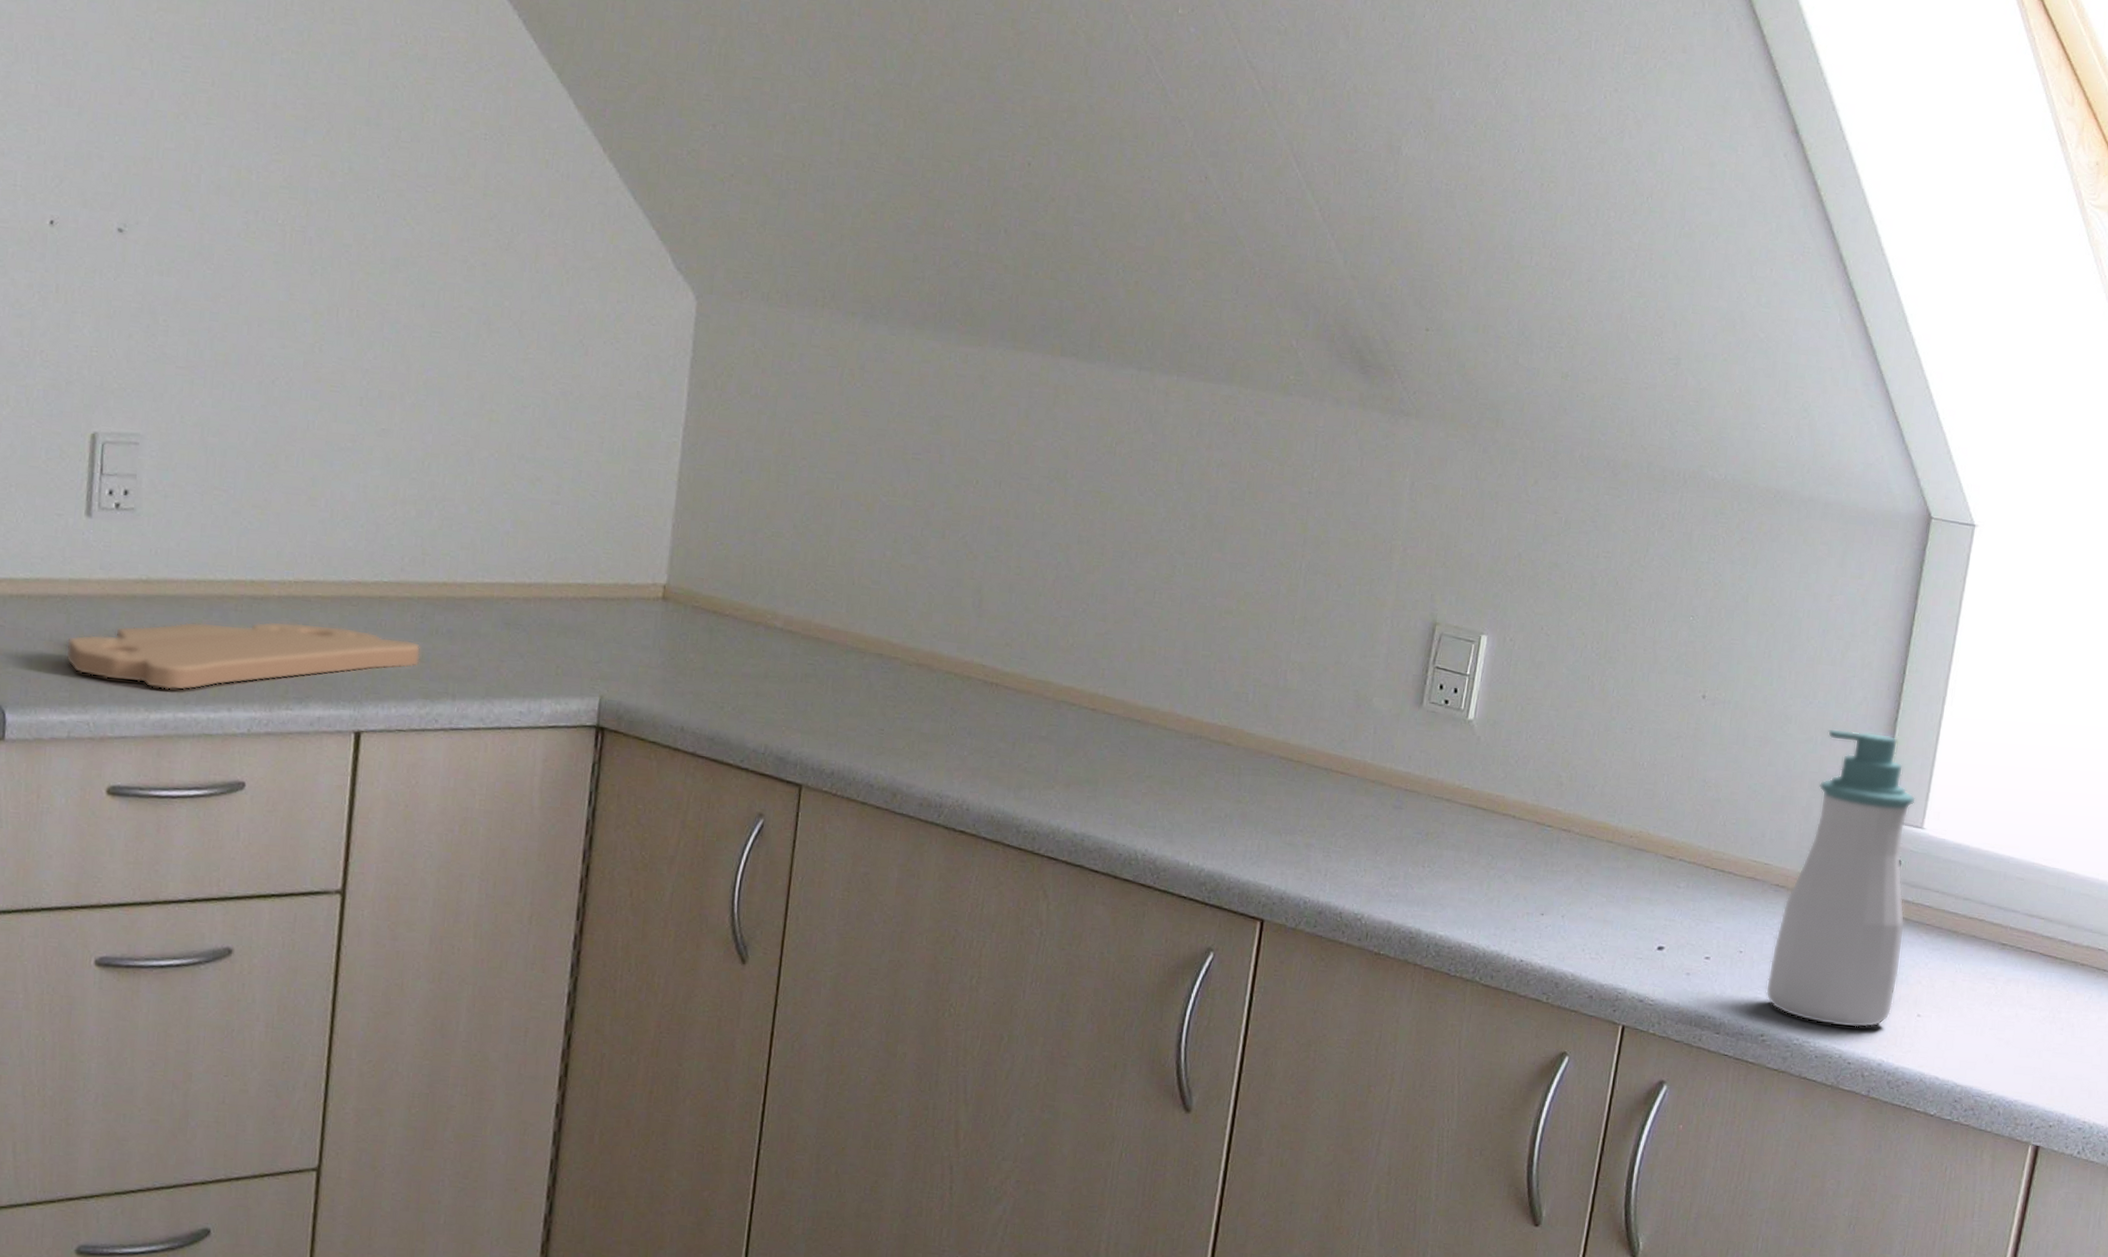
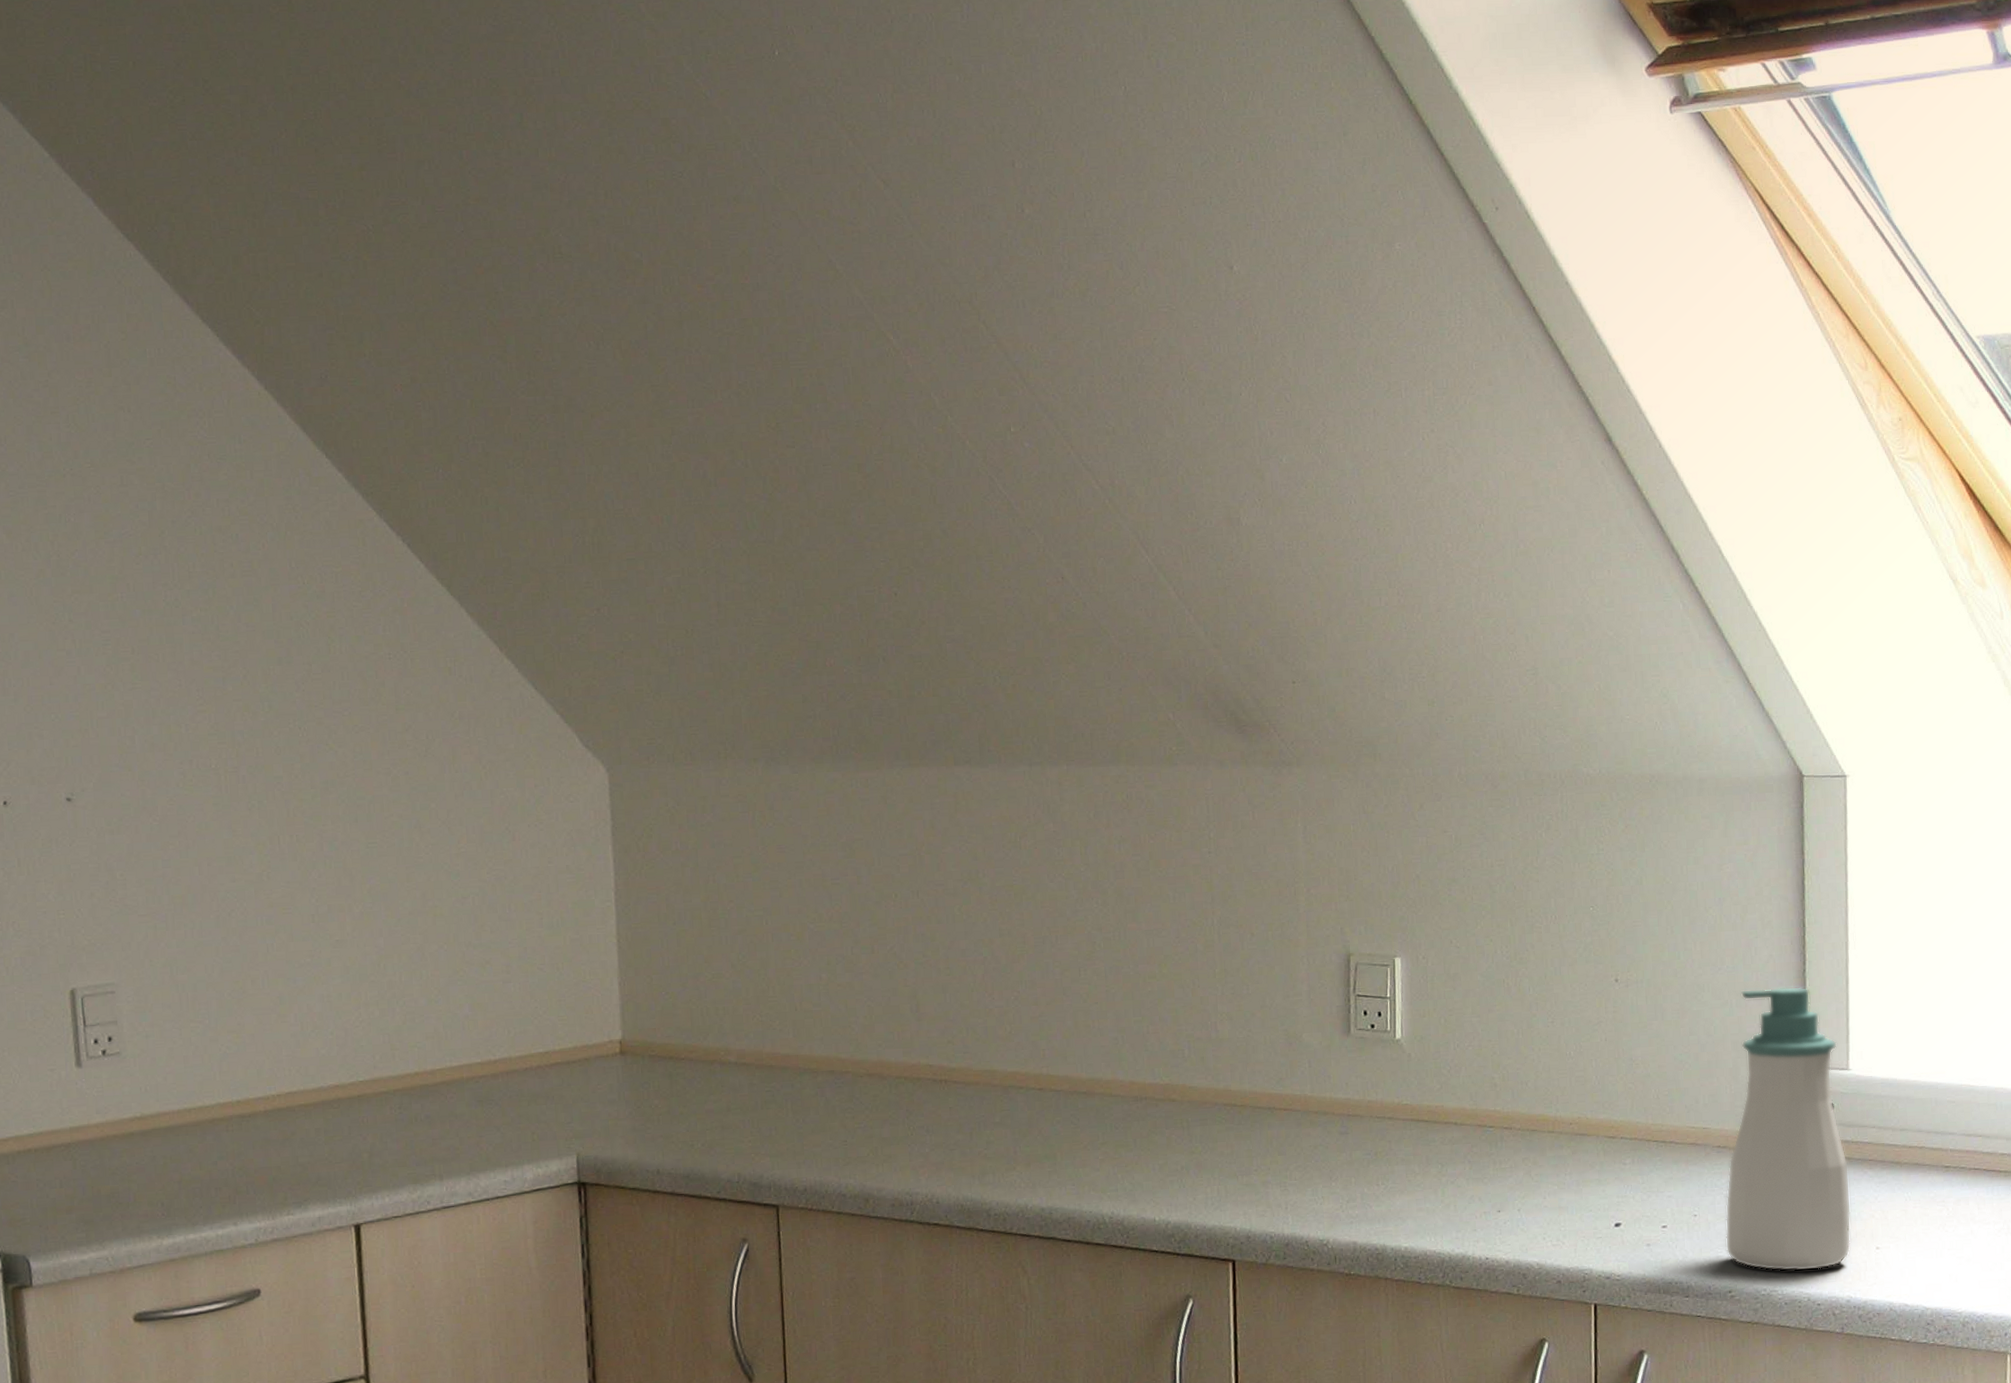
cutting board: present [65,621,421,691] -> none [75,1129,405,1216]

